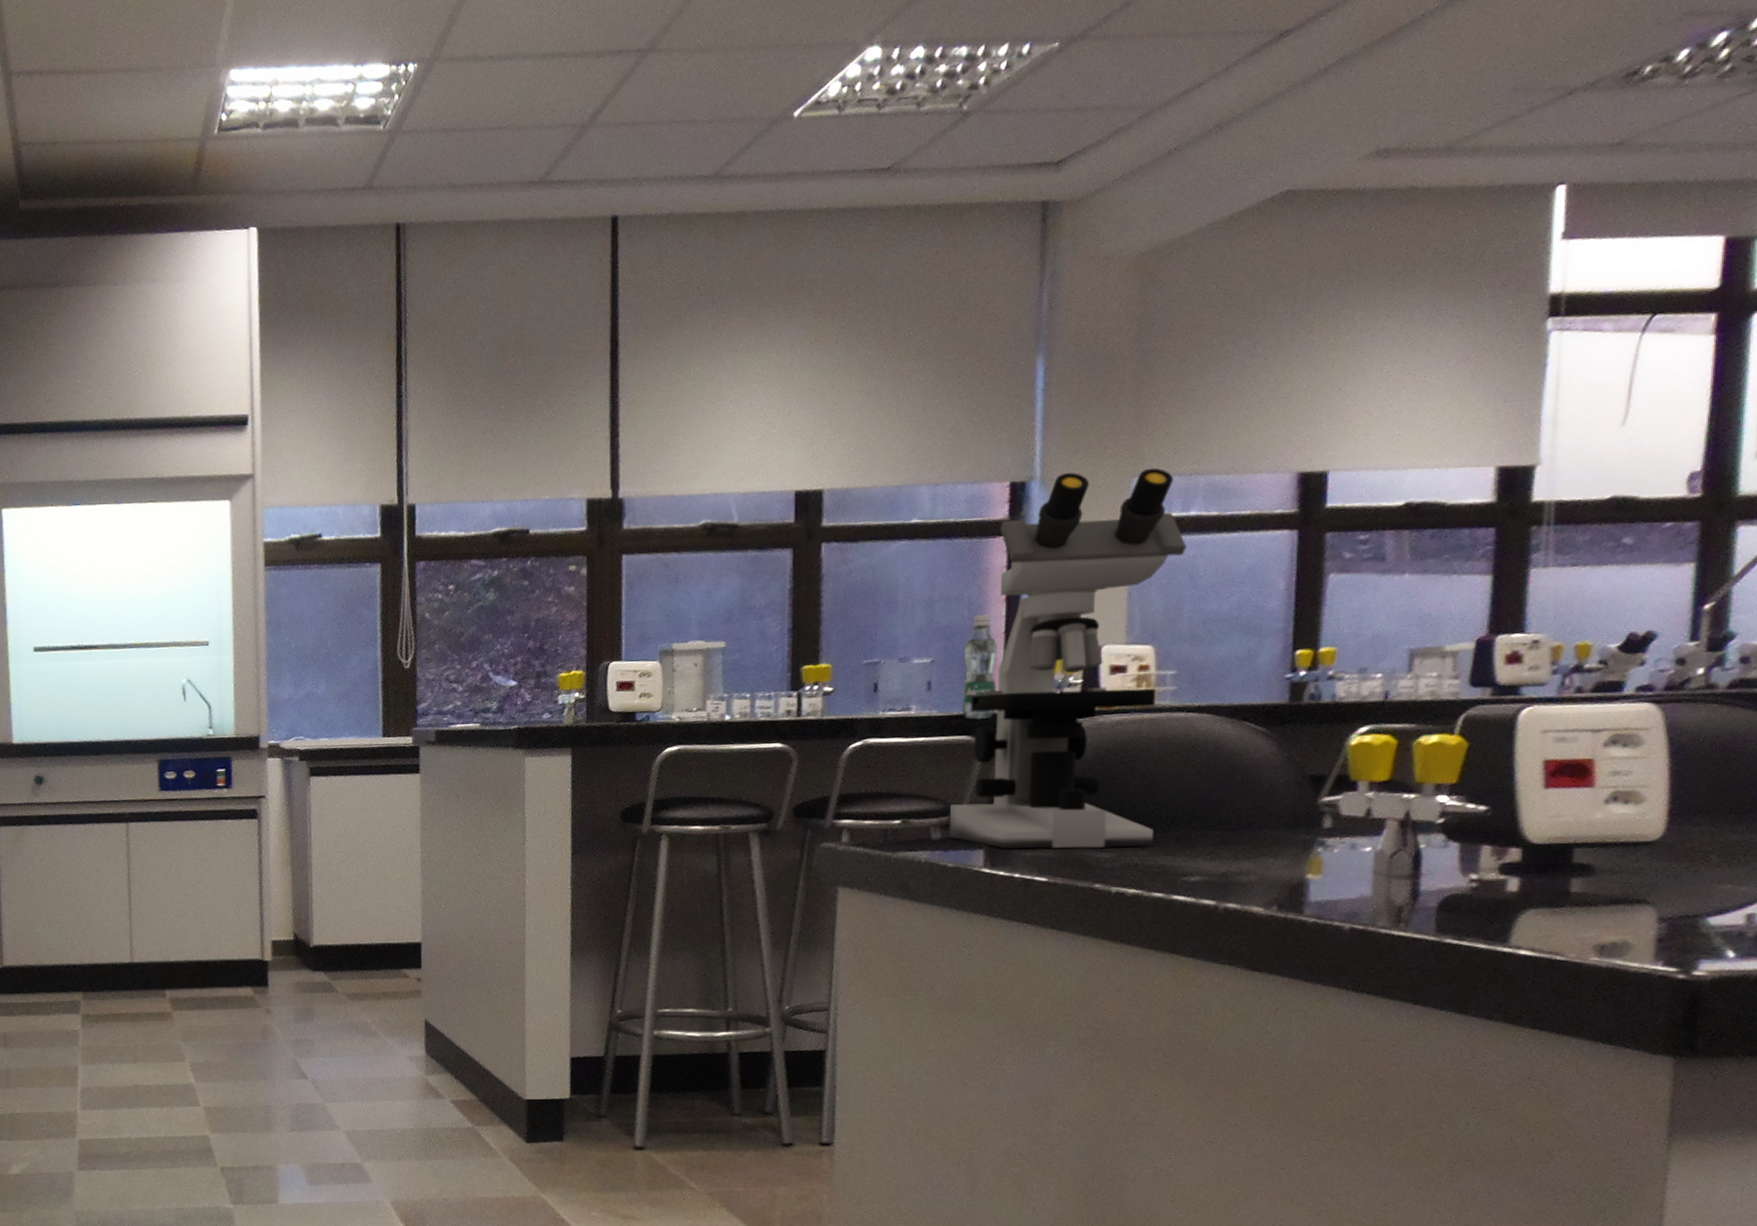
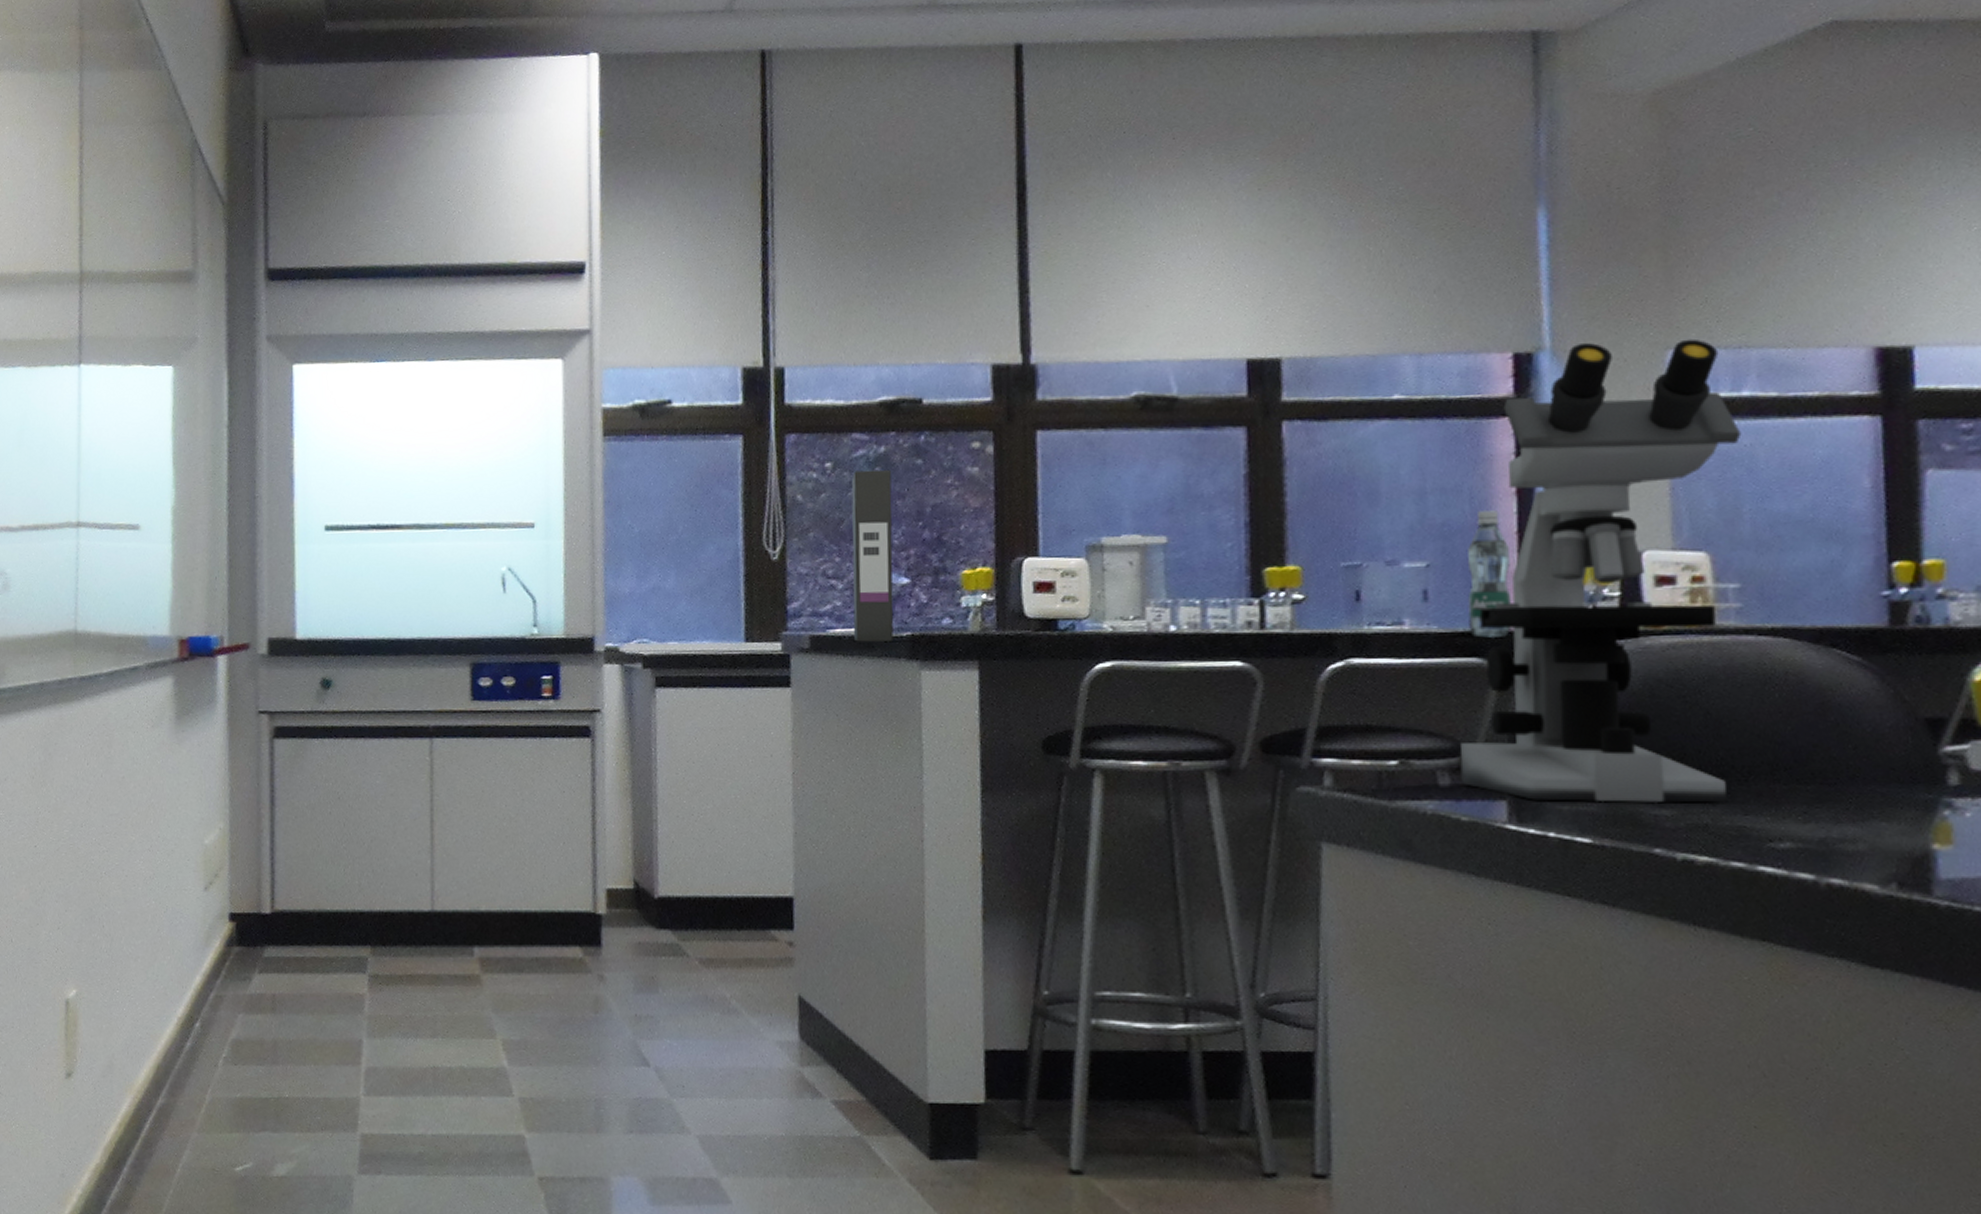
binder: none [470,590,504,735] -> present [851,469,894,643]

